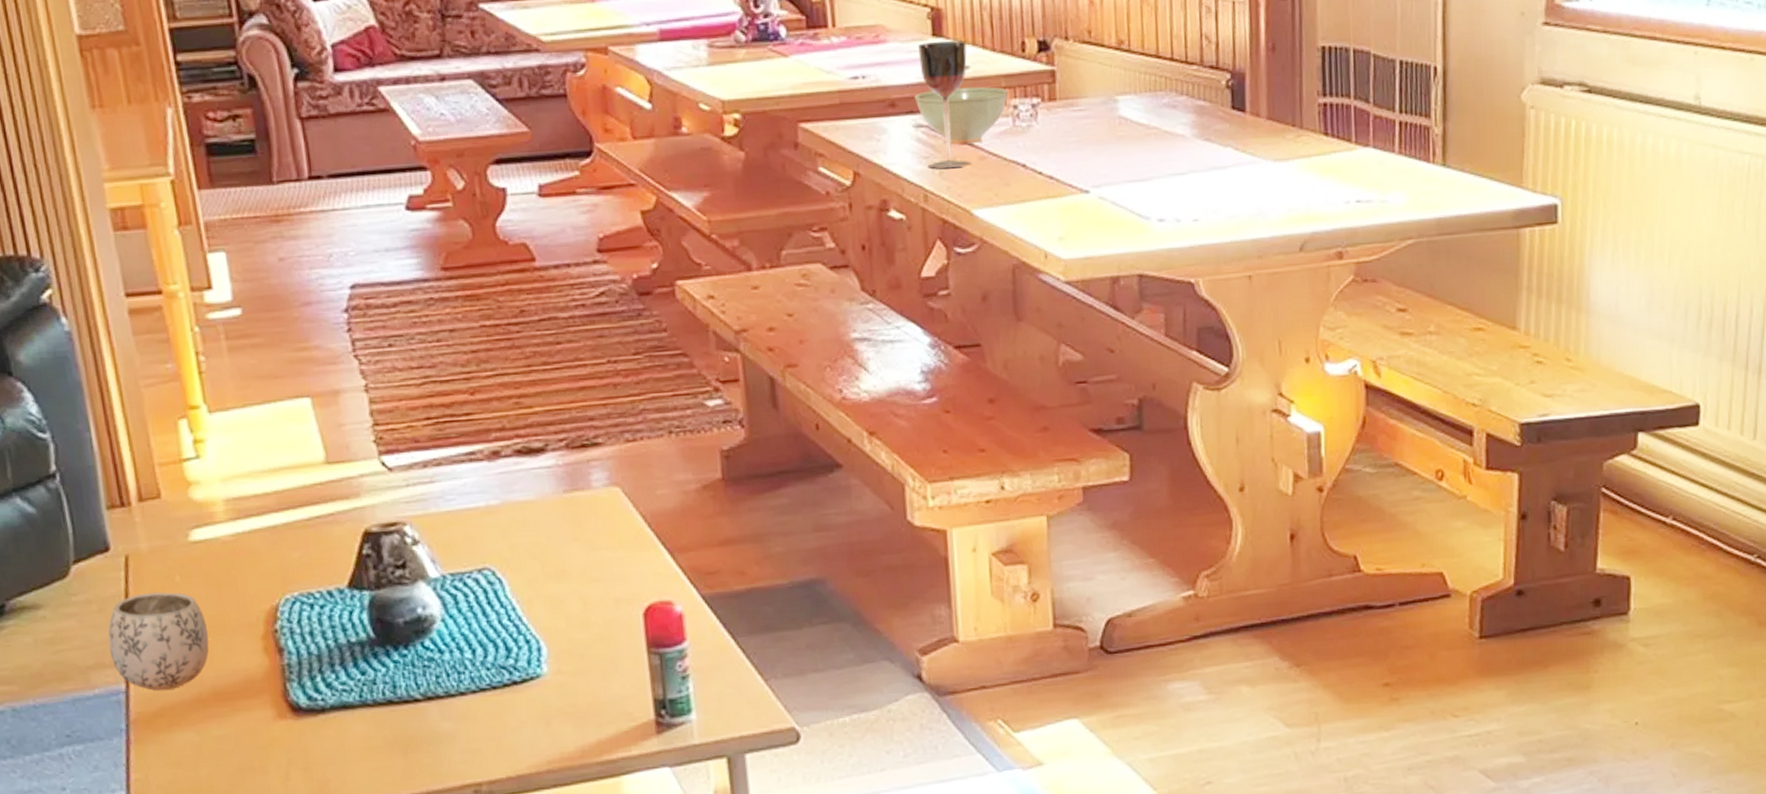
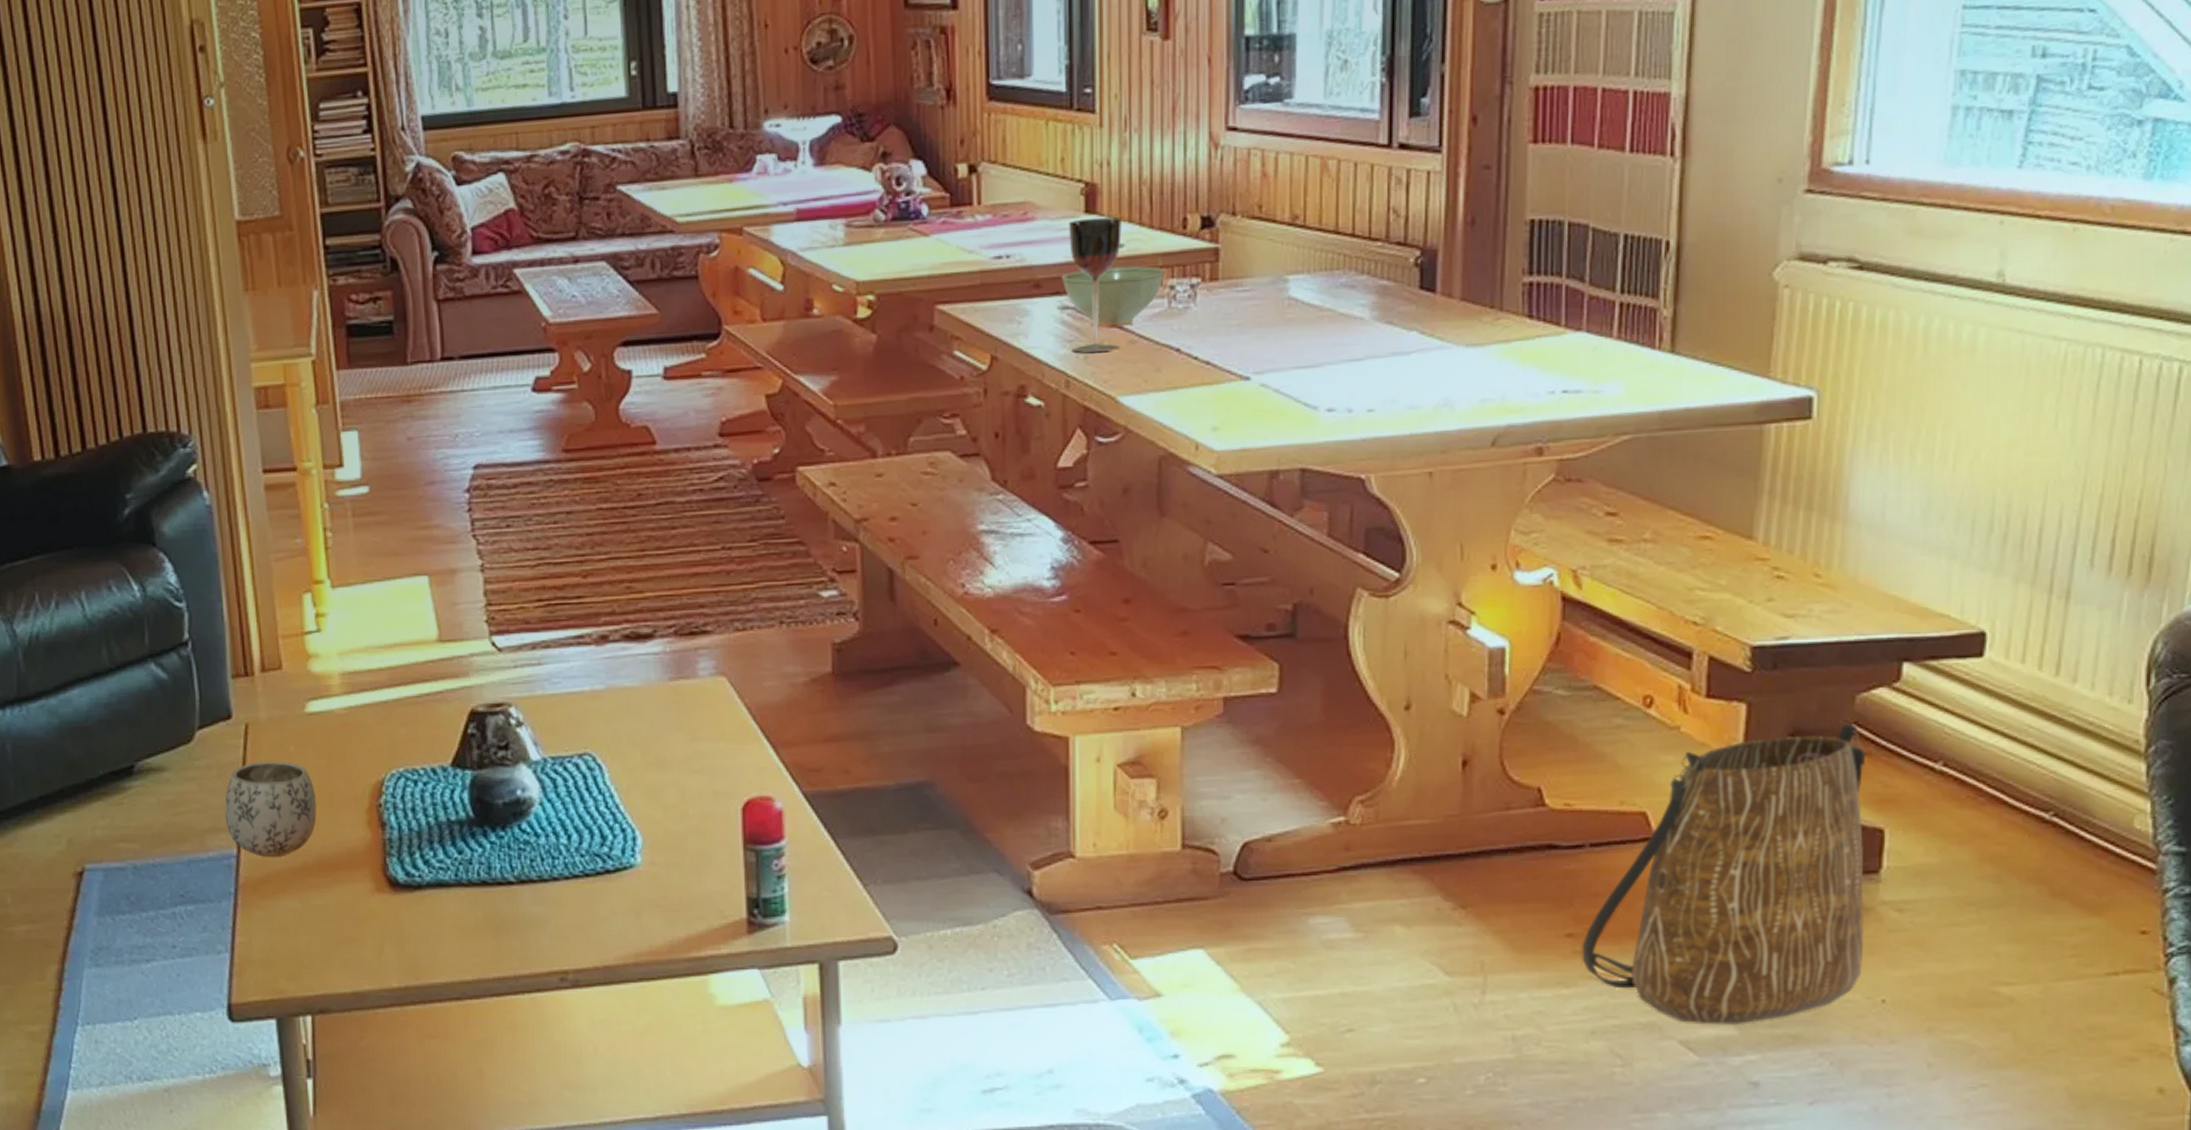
tote bag: none [1397,487,1620,754] -> present [1581,723,1867,1024]

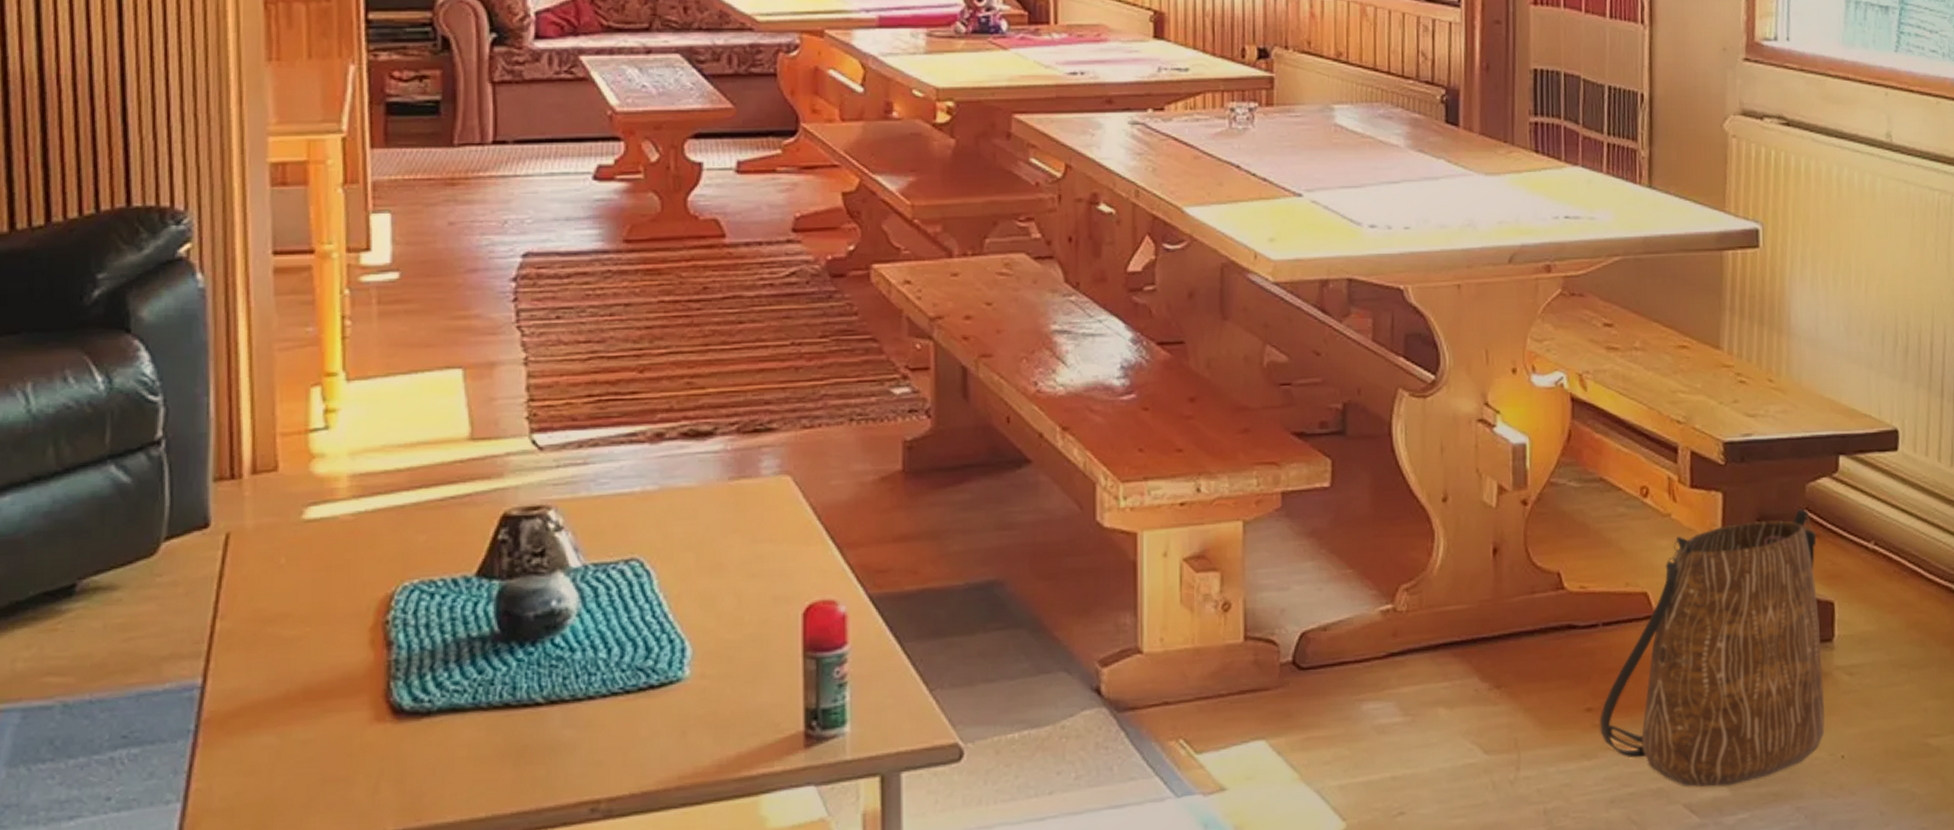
mug: present [224,761,317,858] -> none [190,575,308,687]
bowl: present [1061,266,1166,328] -> none [1131,88,1226,143]
wineglass: present [1069,217,1122,353] -> none [1139,43,1187,166]

